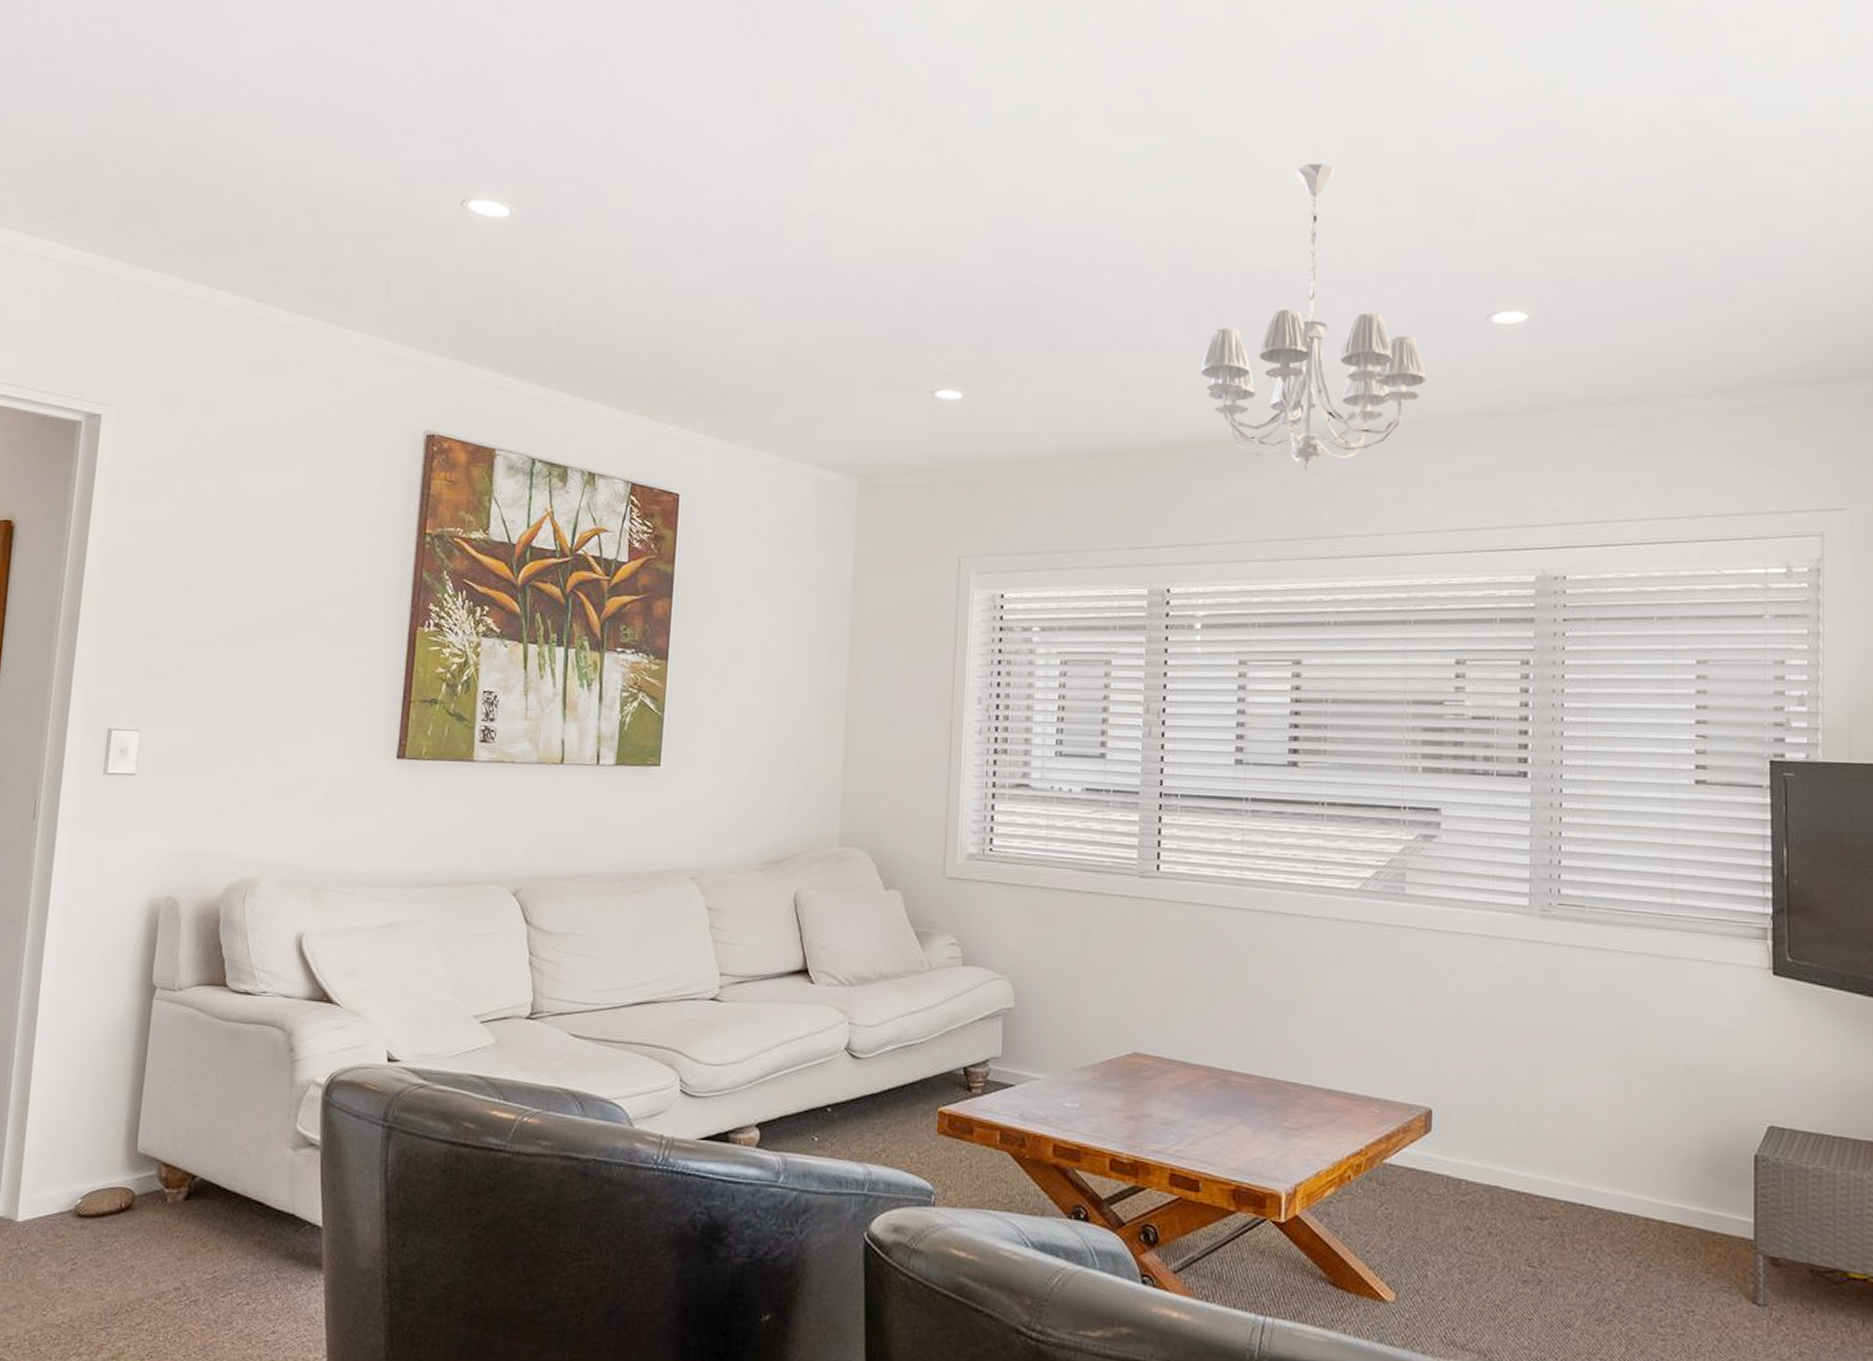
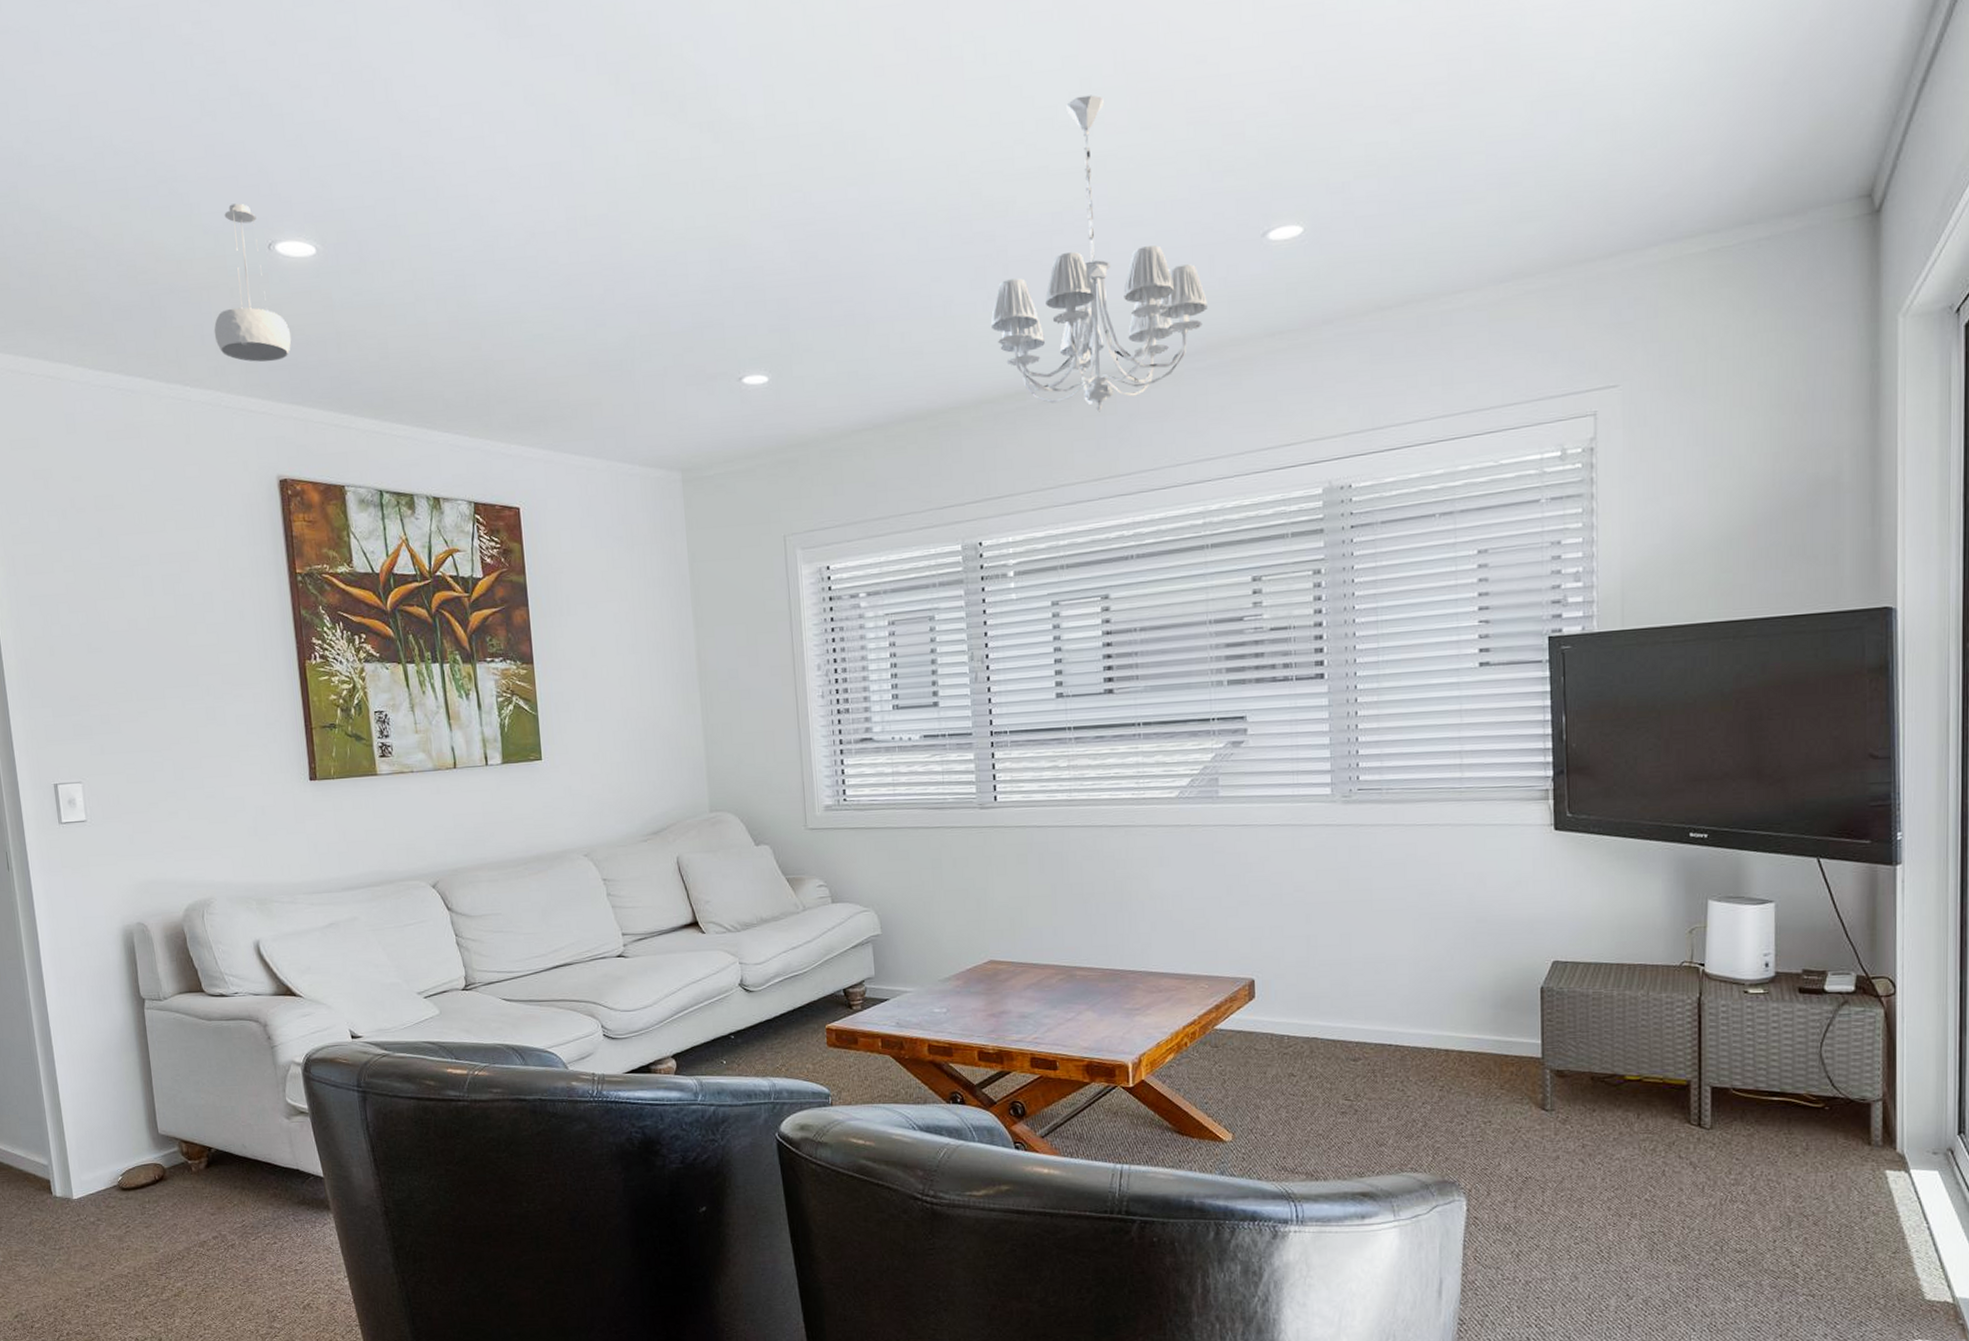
pendant light: none [386,158,468,315] -> present [214,203,292,363]

